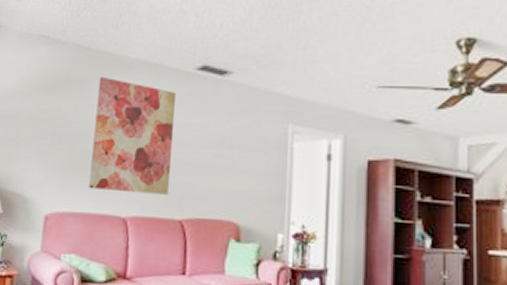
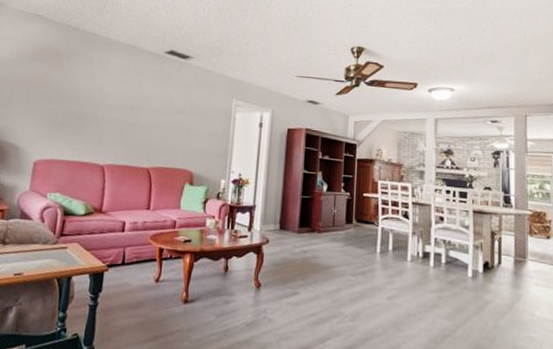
wall art: present [89,76,177,195] -> none [73,52,149,148]

